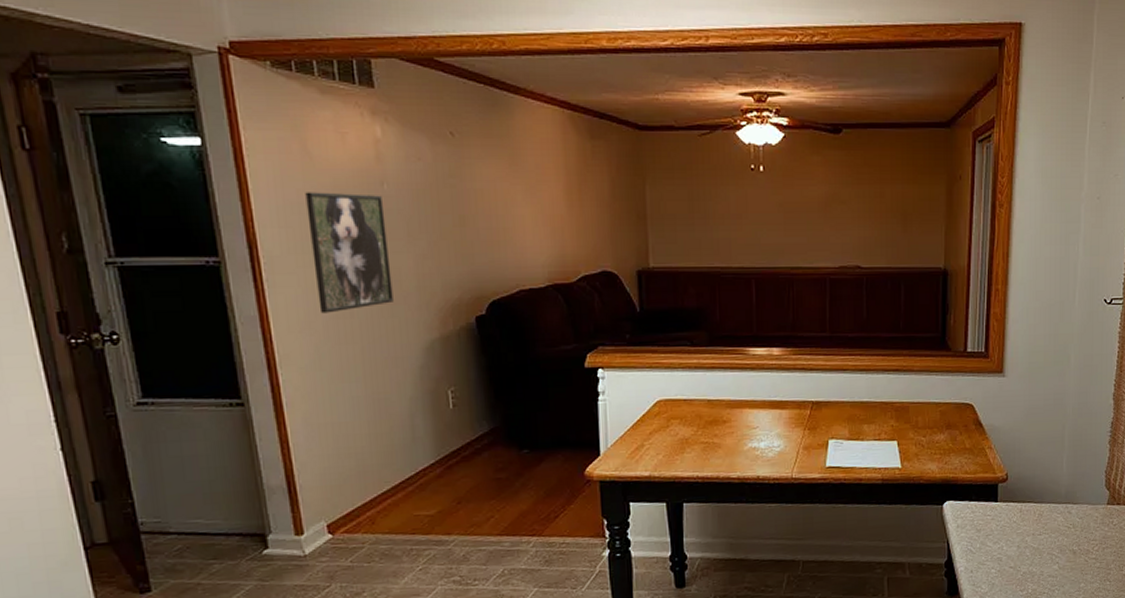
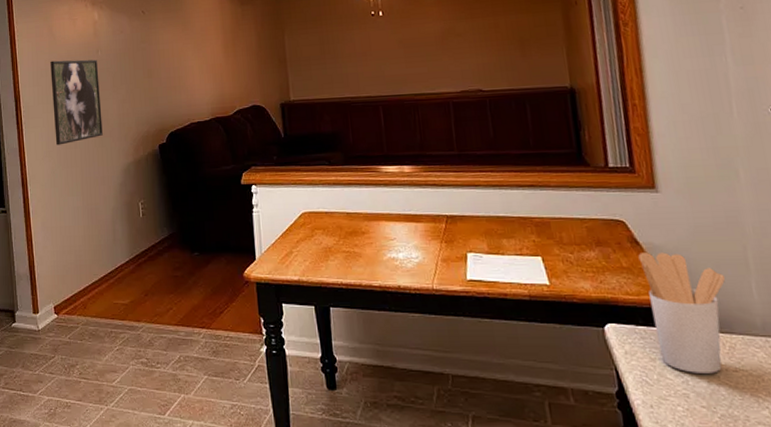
utensil holder: none [980,433,1044,540] -> present [638,252,725,374]

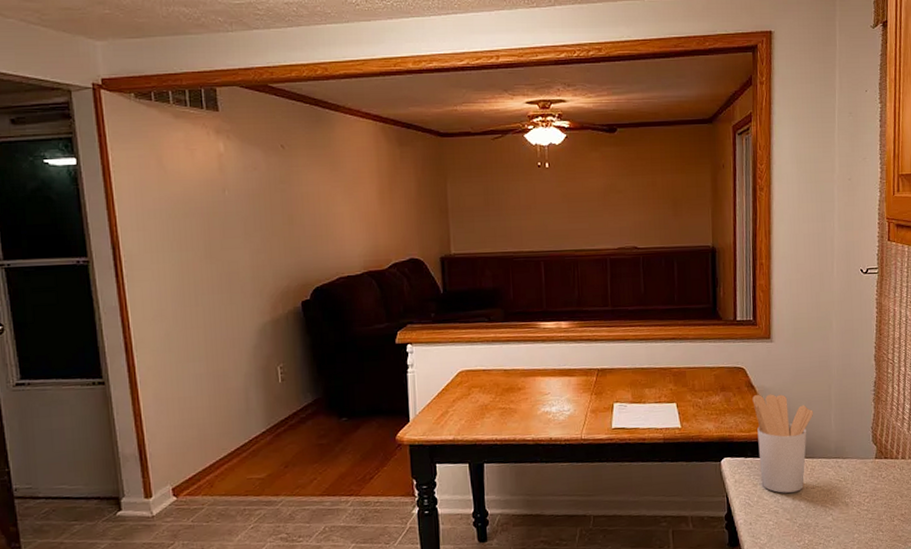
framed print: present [50,59,103,145] -> none [160,199,232,303]

